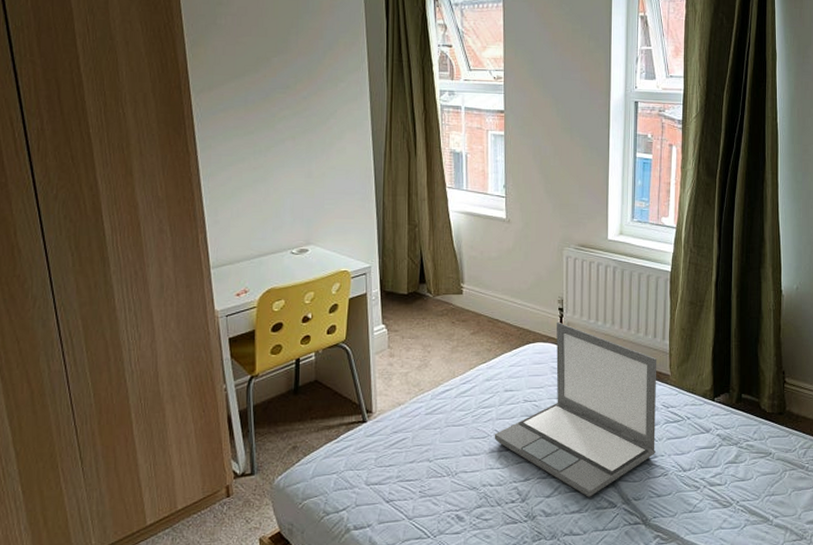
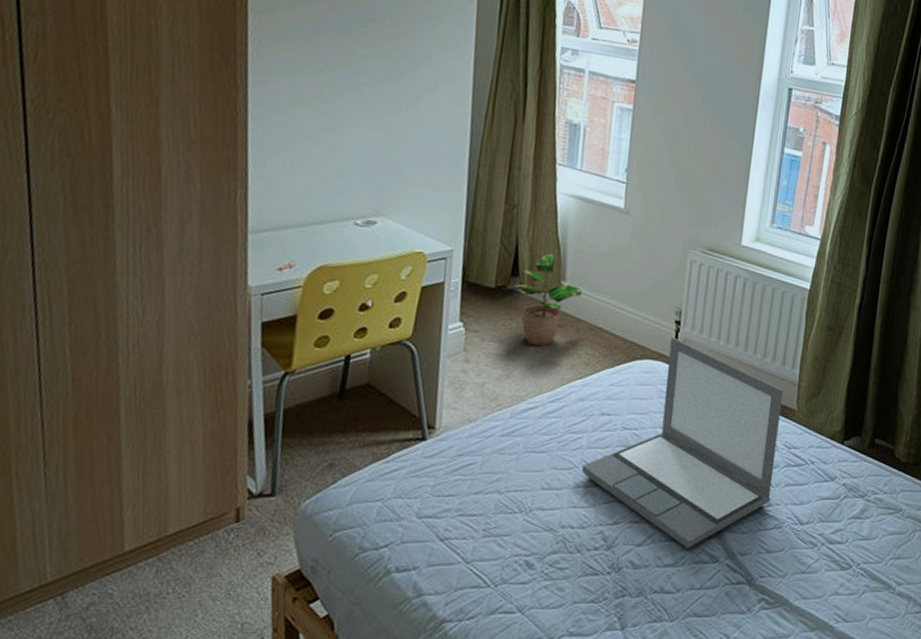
potted plant: none [413,261,478,339] -> present [502,253,582,347]

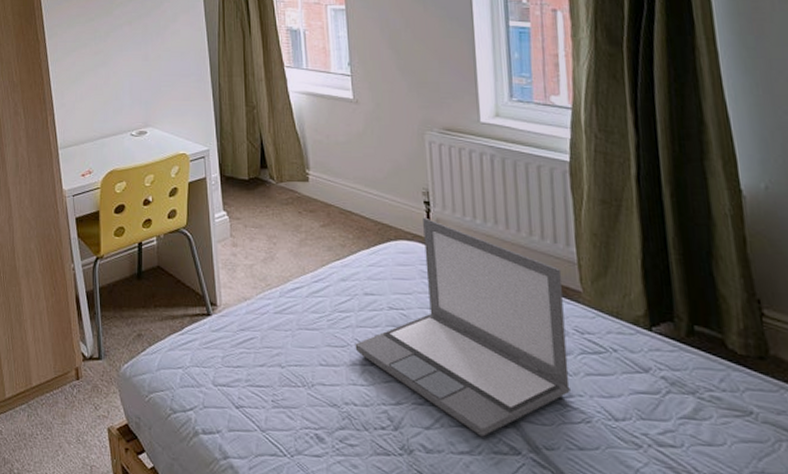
potted plant: present [502,253,582,347] -> none [254,145,326,231]

